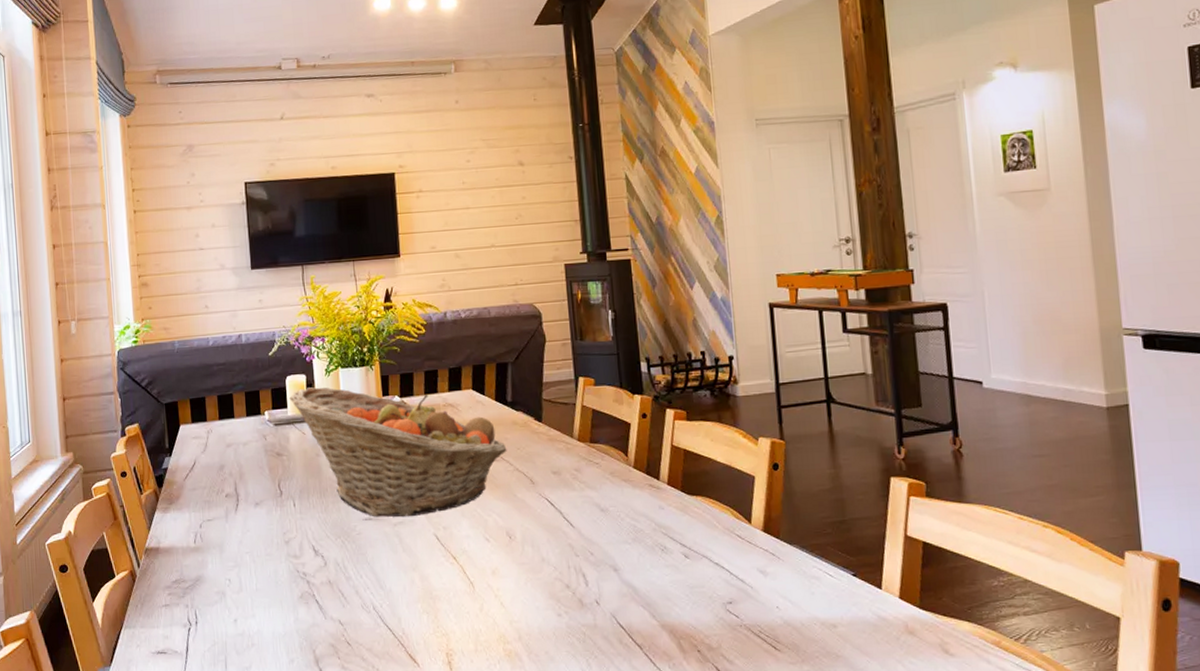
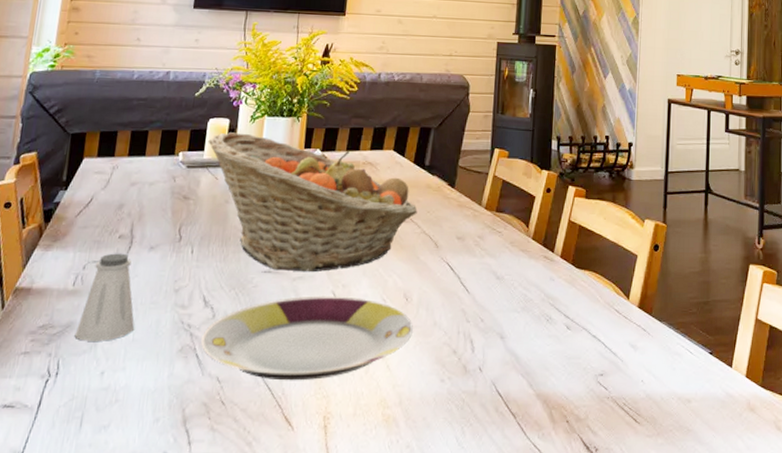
saltshaker: none [204,511,255,593] -> present [74,253,135,341]
plate: none [318,538,521,621] -> present [201,295,413,381]

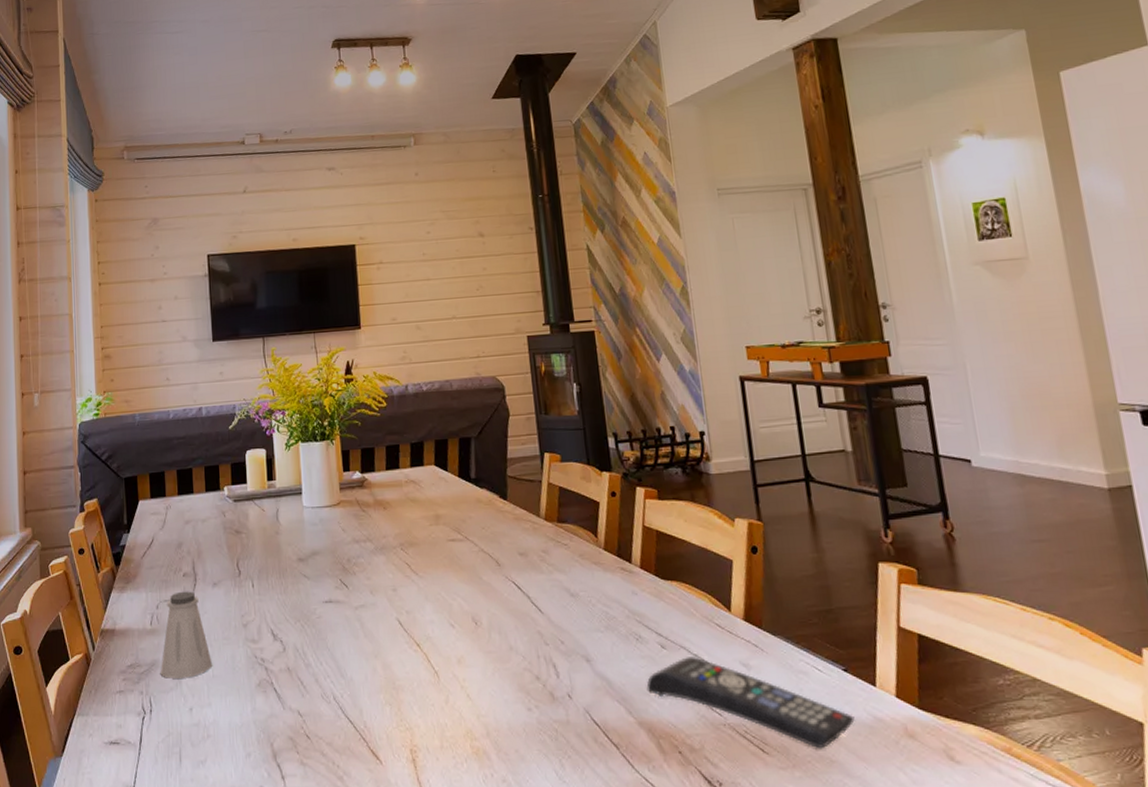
plate: present [201,295,413,381] -> none [277,623,489,713]
fruit basket: present [208,132,418,273] -> none [249,462,471,600]
remote control: none [548,337,712,420] -> present [646,657,855,749]

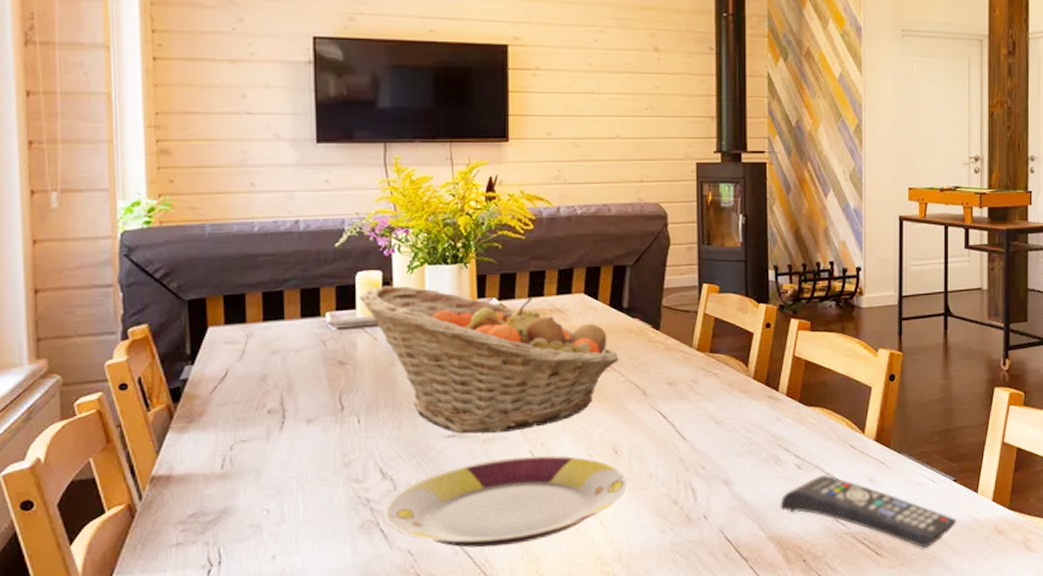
saltshaker: present [160,591,212,679] -> none [233,429,302,526]
fruit basket: none [249,462,471,600] -> present [359,286,619,434]
plate: none [277,623,489,713] -> present [384,455,626,548]

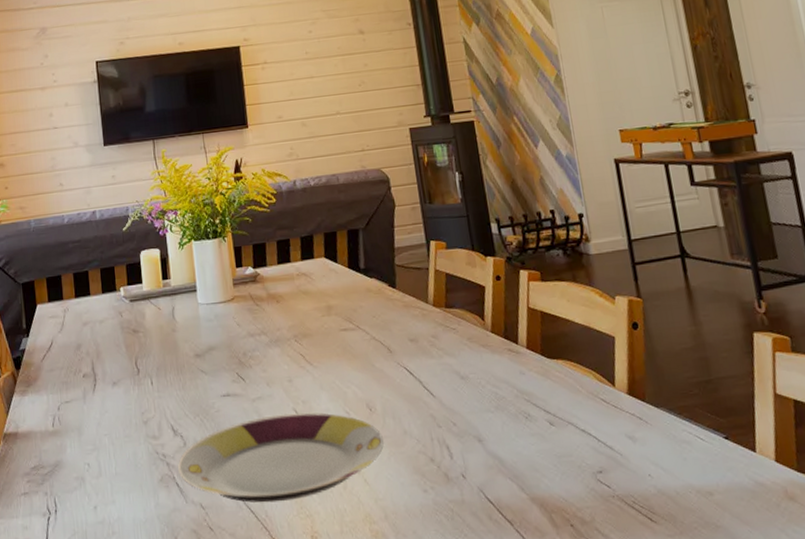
fruit basket: present [359,286,619,434] -> none [144,261,363,393]
remote control: present [780,475,957,549] -> none [537,432,737,516]

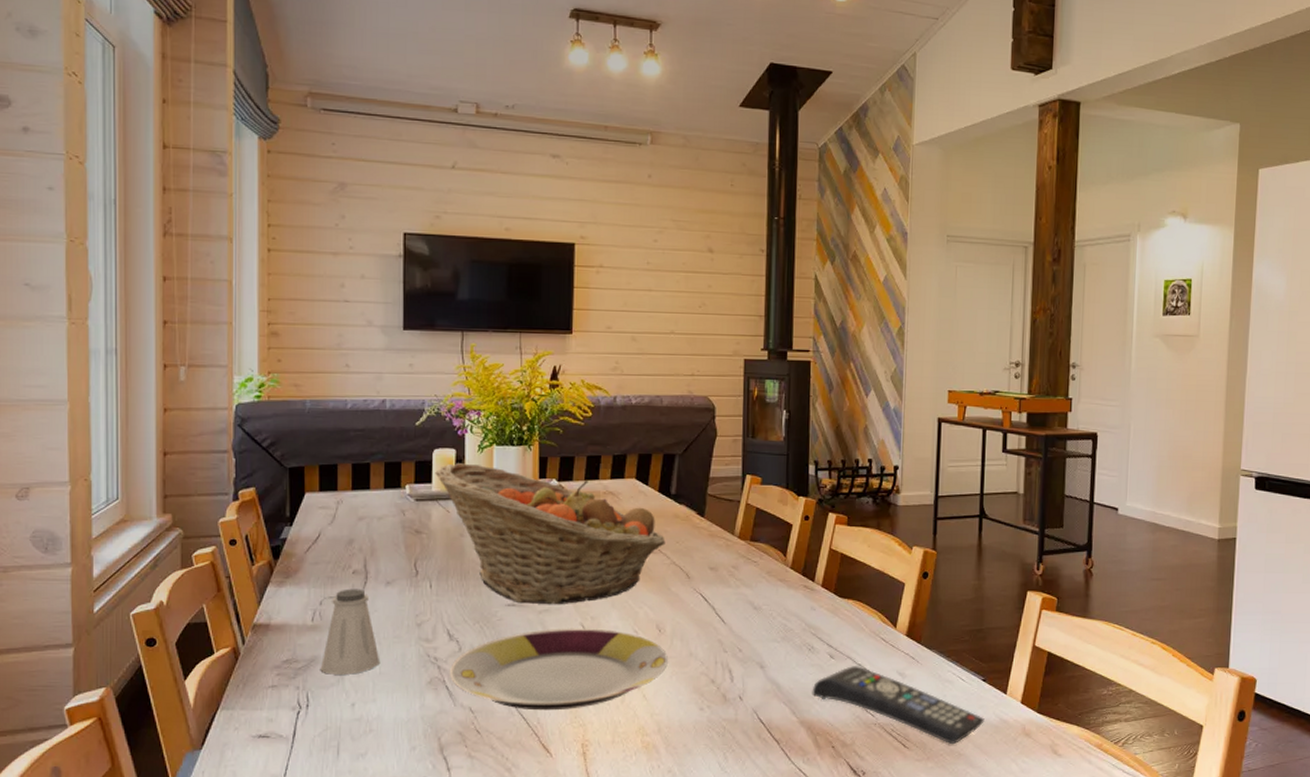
saltshaker: none [63,391,114,478] -> present [320,589,379,675]
fruit basket: none [144,261,363,393] -> present [435,463,666,605]
remote control: none [537,432,737,516] -> present [812,666,985,745]

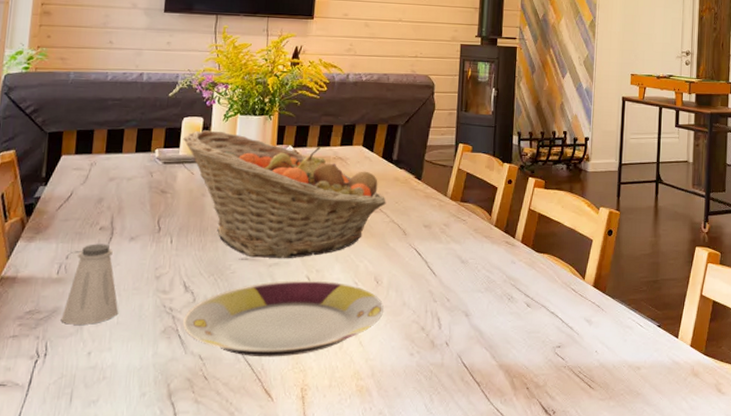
remote control: present [812,666,985,745] -> none [510,314,659,385]

